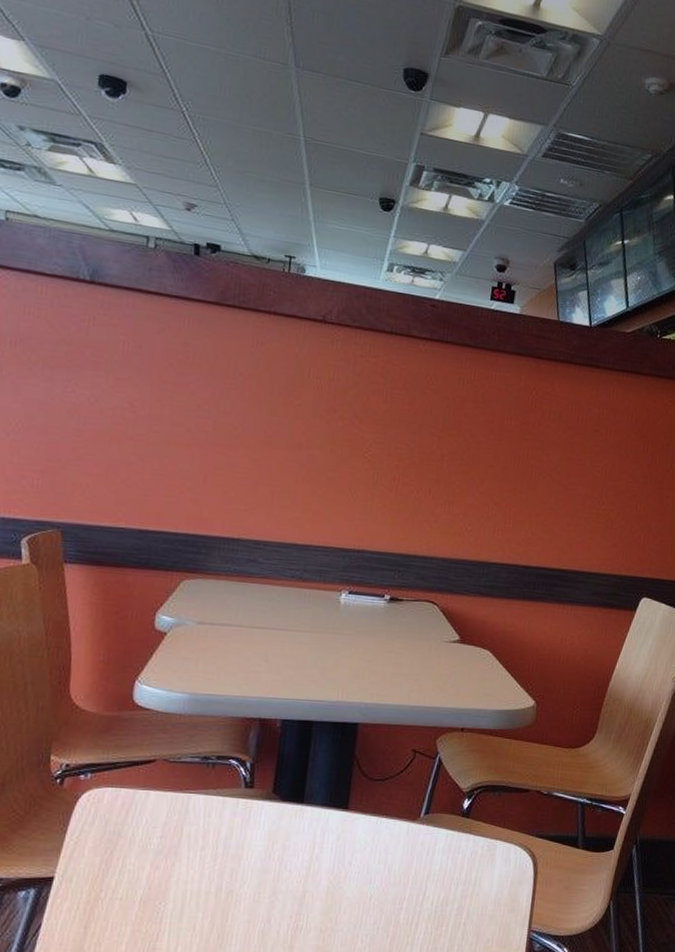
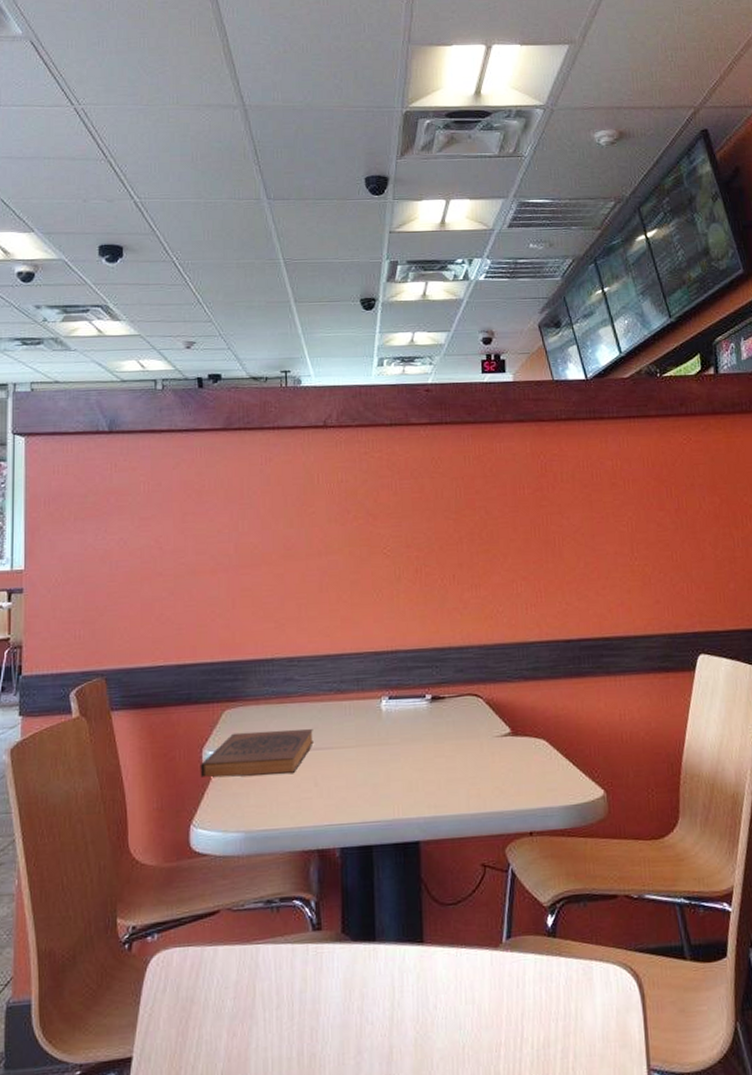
book: none [150,602,270,648] -> present [200,729,314,777]

